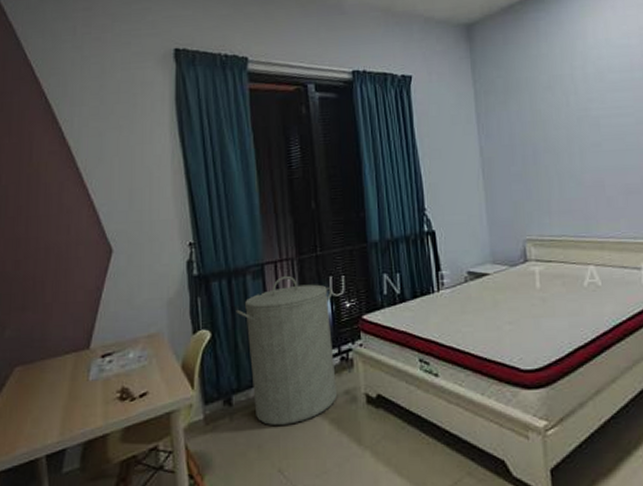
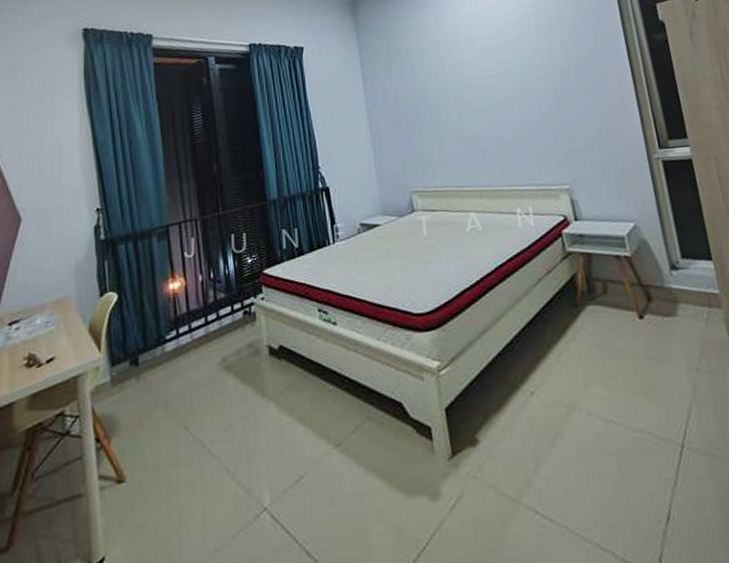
laundry hamper: present [236,275,337,425] -> none [142,235,240,383]

